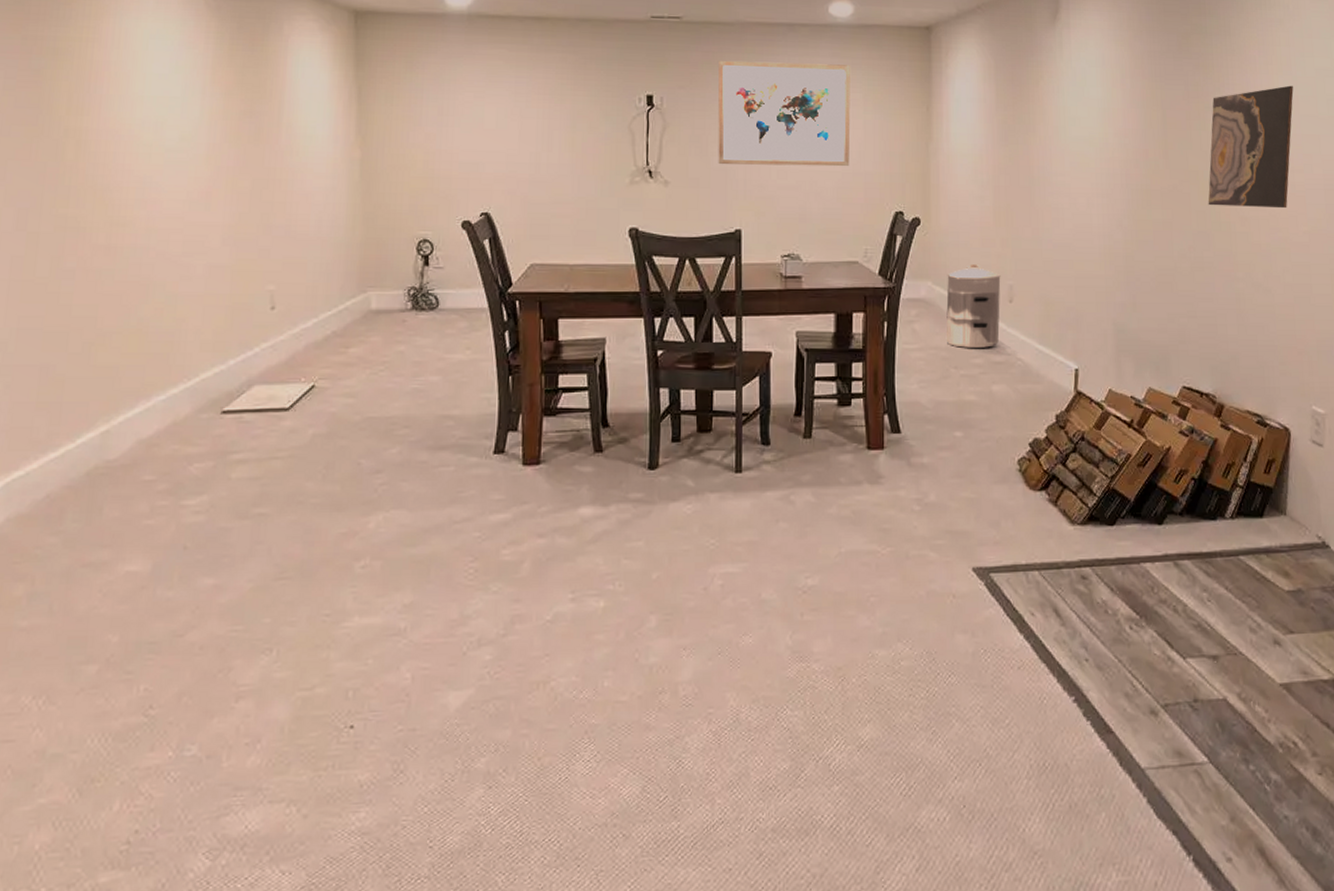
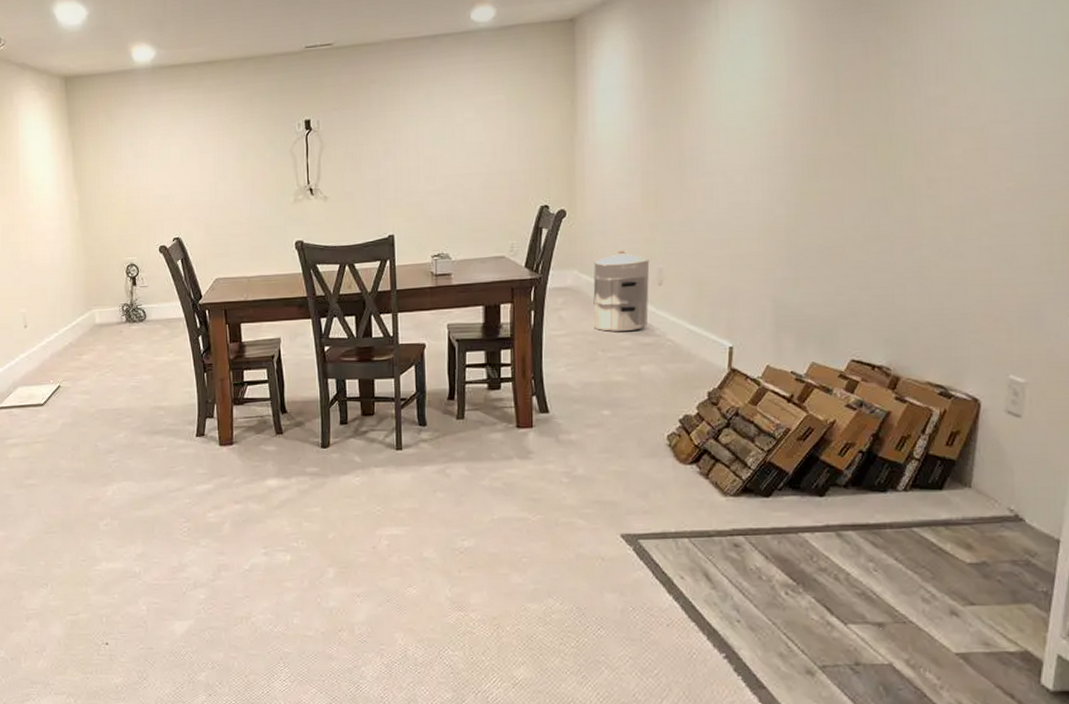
wall art: present [718,60,851,167] -> none [368,68,495,176]
wall art: present [1208,85,1294,209] -> none [887,25,1002,170]

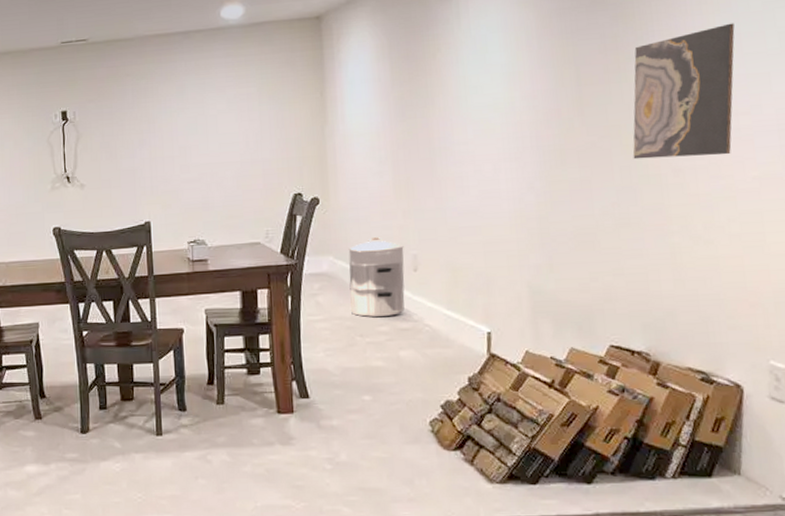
wall art: none [887,25,1002,170] -> present [633,23,735,159]

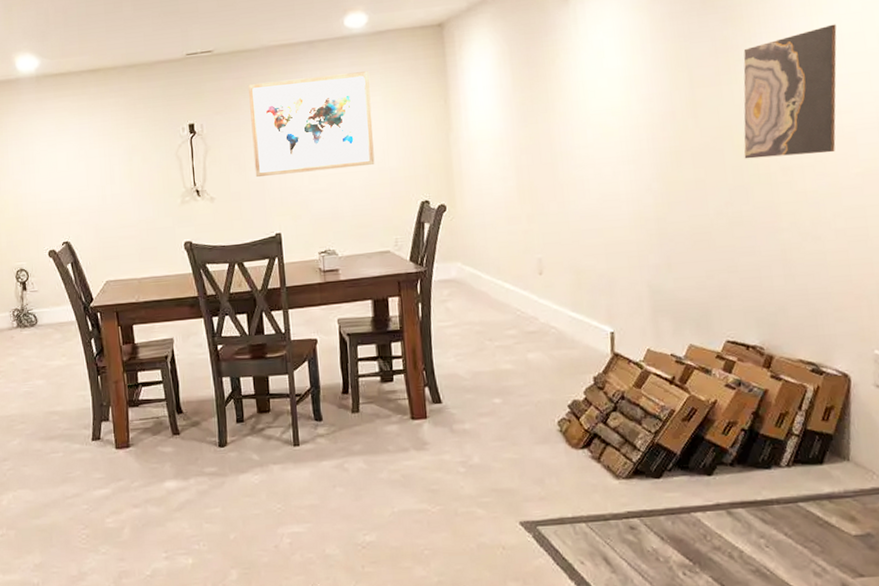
wall art: none [122,62,248,165] -> present [248,71,375,177]
waste bin: present [348,237,405,317] -> none [475,242,531,321]

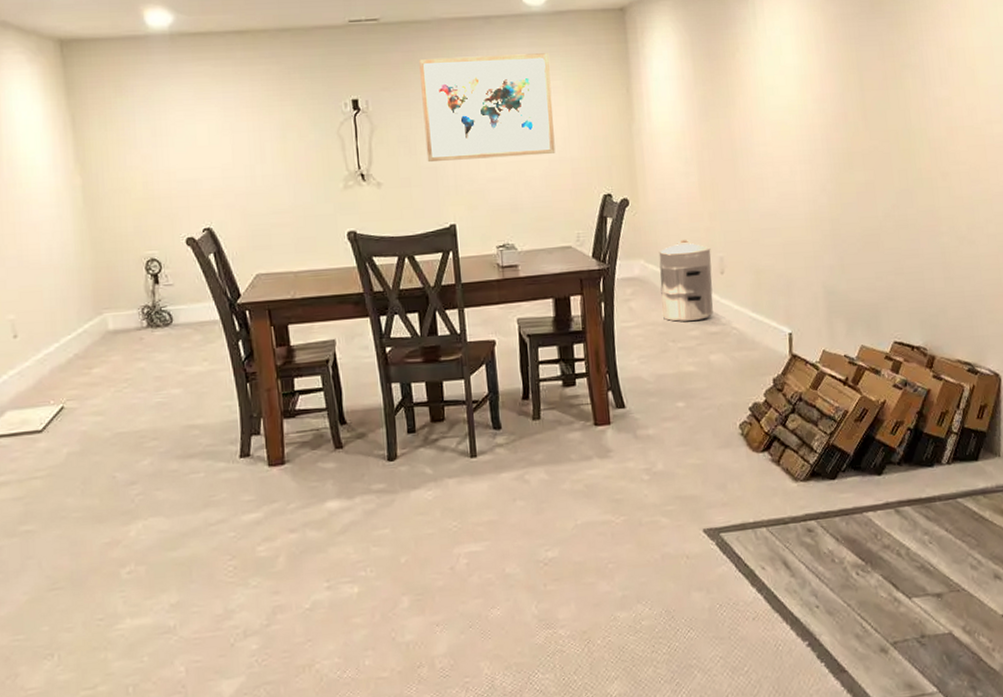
waste bin: none [475,242,531,321] -> present [658,240,714,322]
wall art: present [743,24,837,159] -> none [908,36,988,163]

